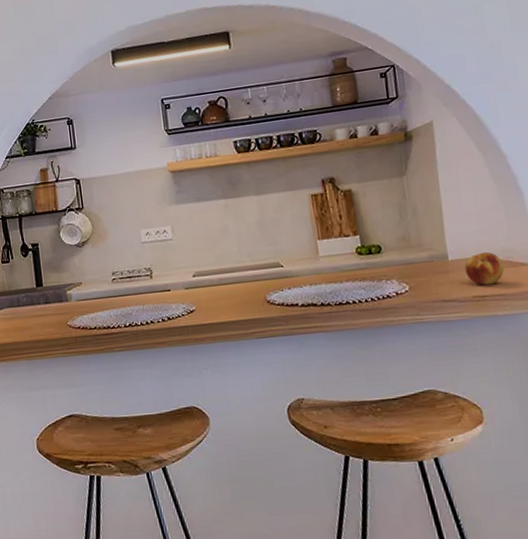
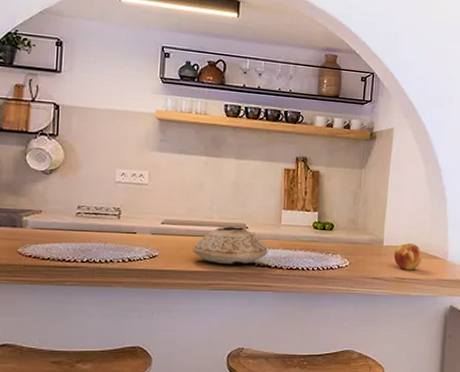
ceramic bowl: none [229,266,311,310] -> present [193,225,268,264]

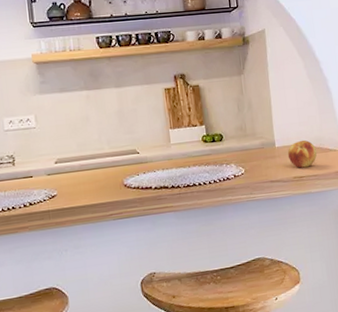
ceramic bowl: present [193,225,268,264] -> none [89,153,163,193]

